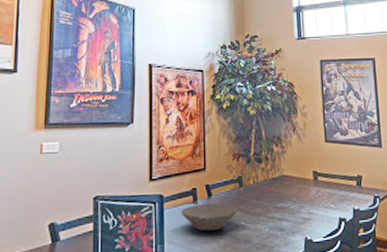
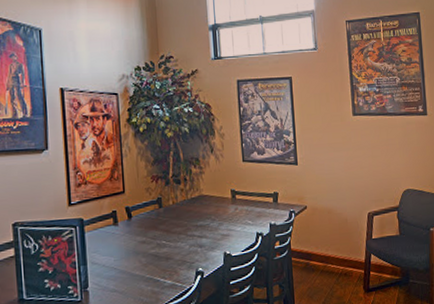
bowl: present [181,203,238,231] -> none [102,224,158,251]

